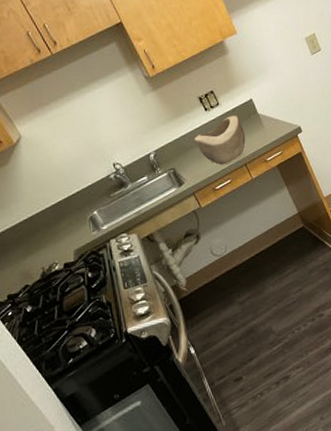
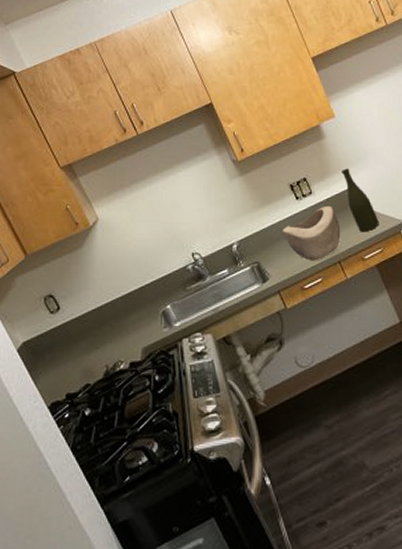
bottle: none [245,81,279,138] -> present [342,168,380,232]

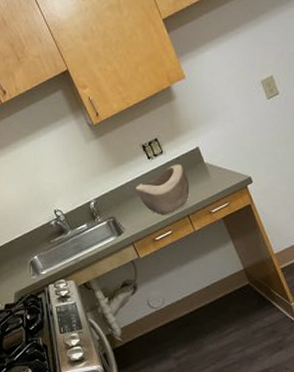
bottle: present [342,168,380,232] -> none [191,128,227,188]

